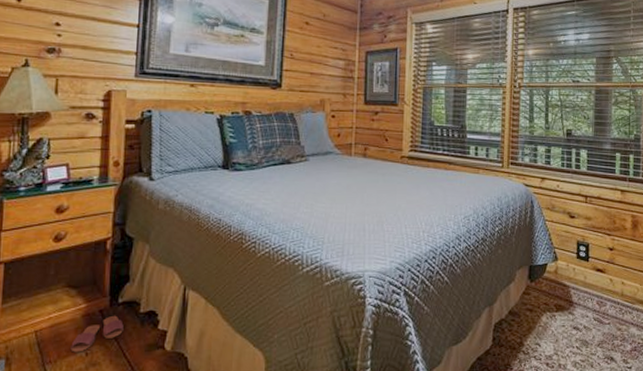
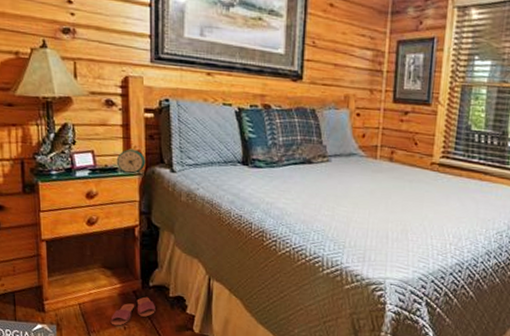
alarm clock: none [92,159,123,185] -> present [116,148,146,175]

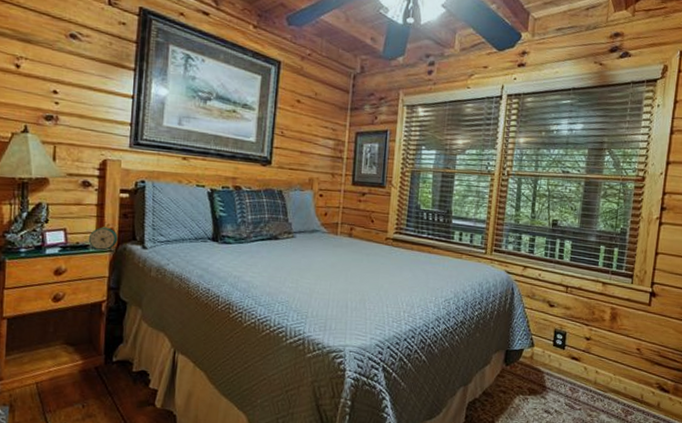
slippers: present [110,296,155,326] -> none [68,372,117,404]

